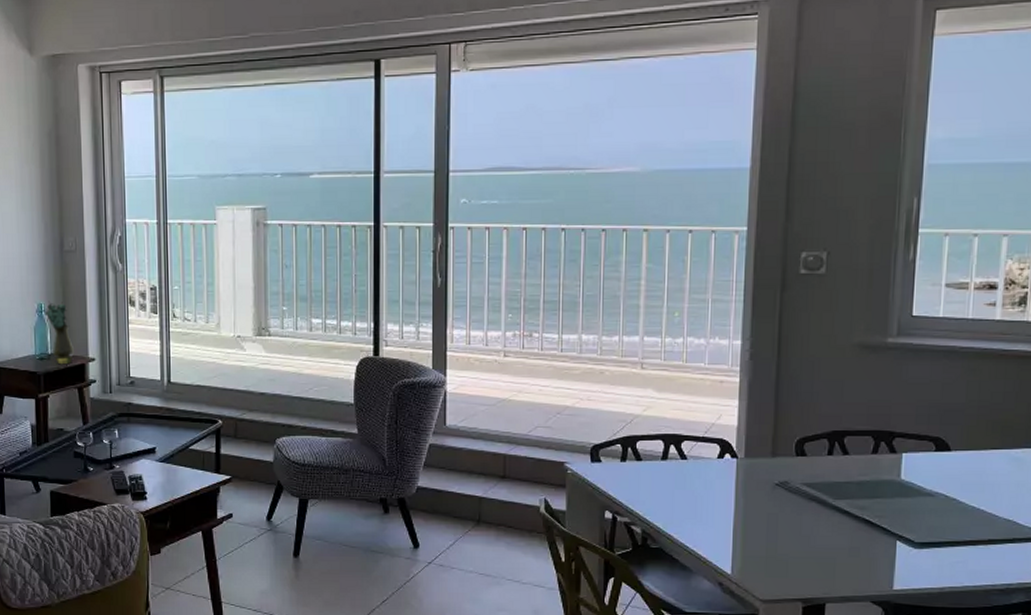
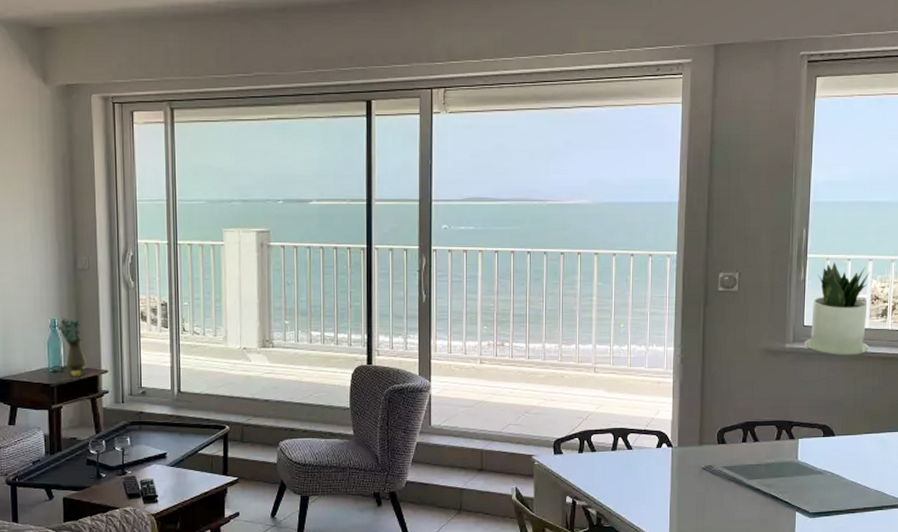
planter: none [912,238,1005,354] -> present [804,262,871,357]

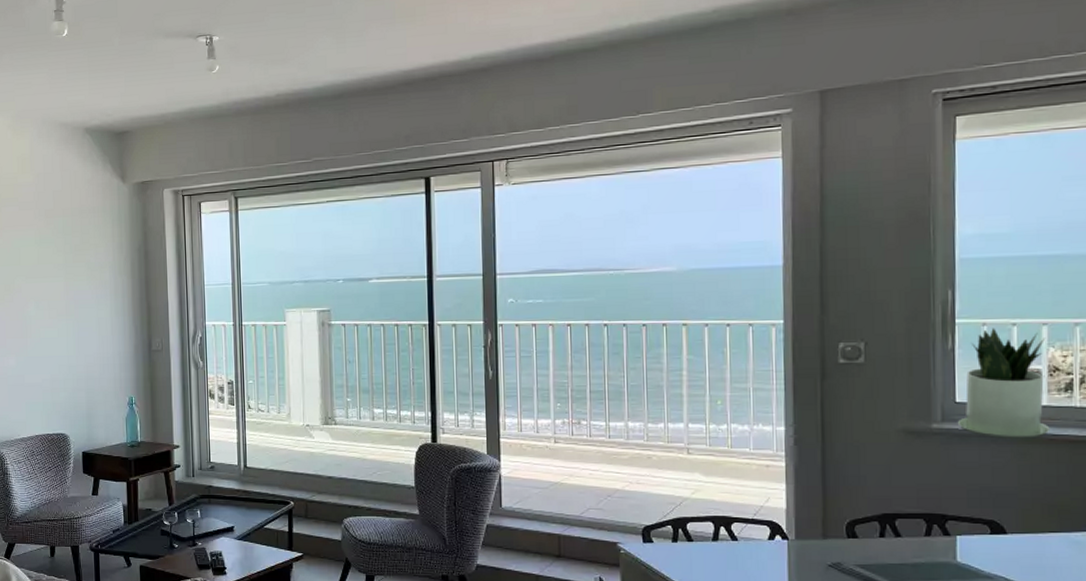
vase: present [58,316,87,377] -> none [135,394,160,451]

